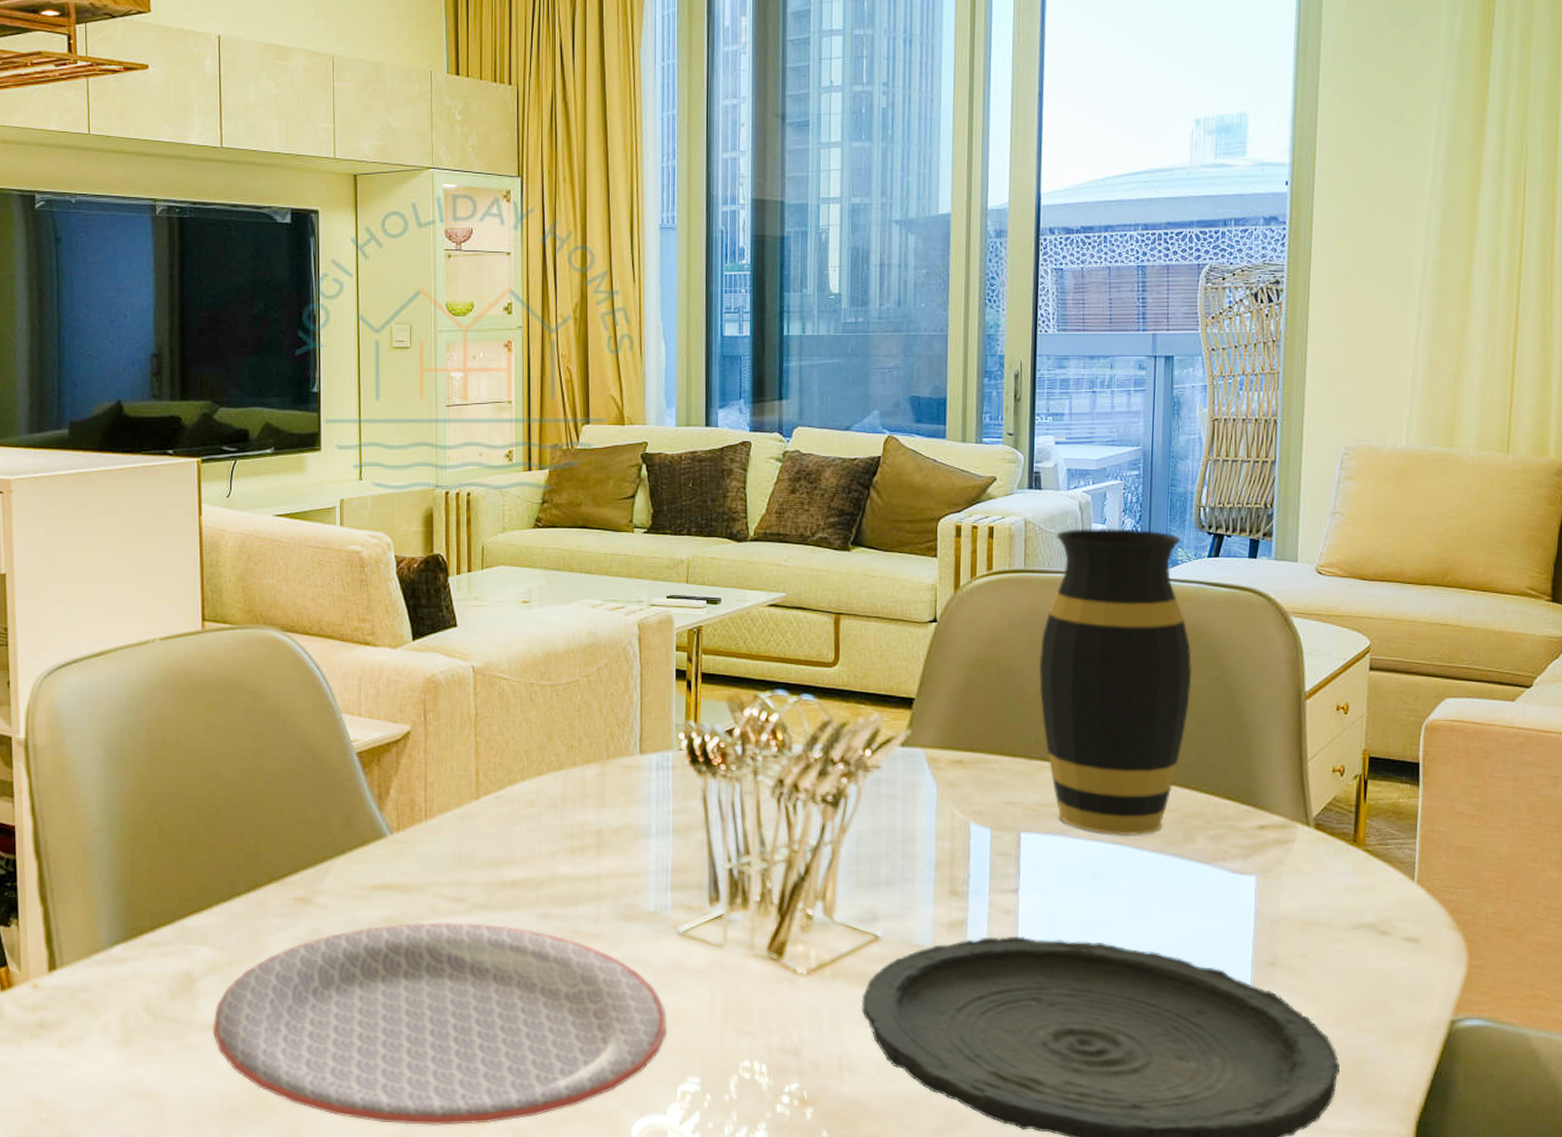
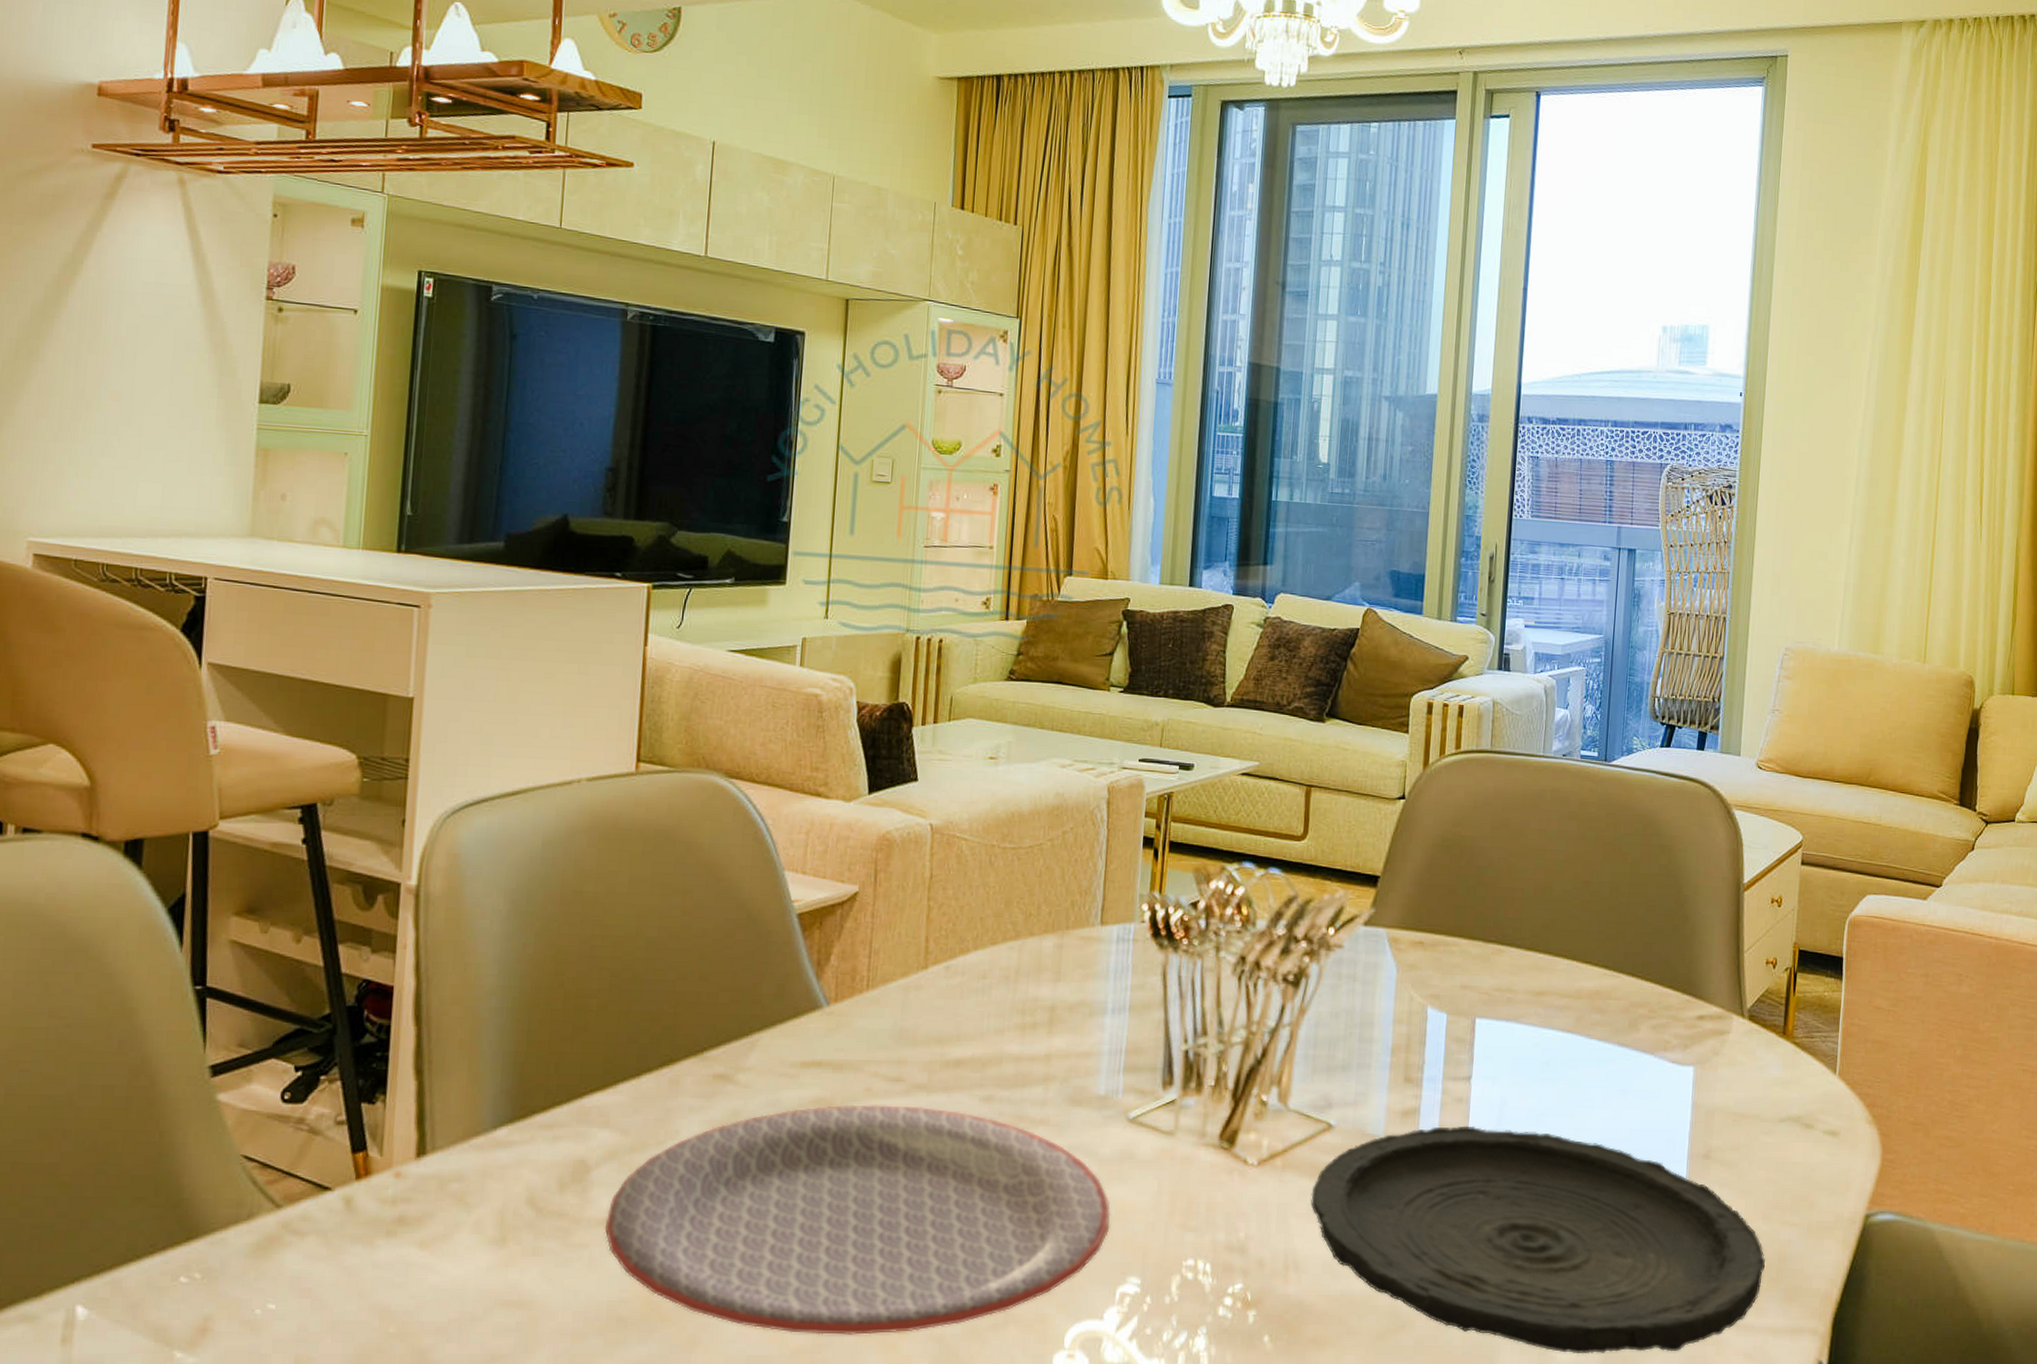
vase: present [1039,529,1192,836] -> none [1499,712,1642,1024]

